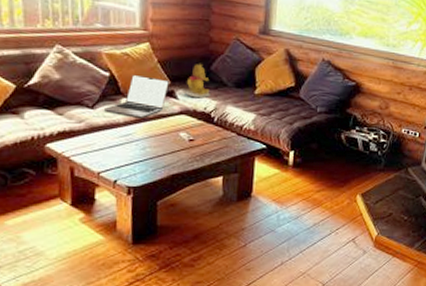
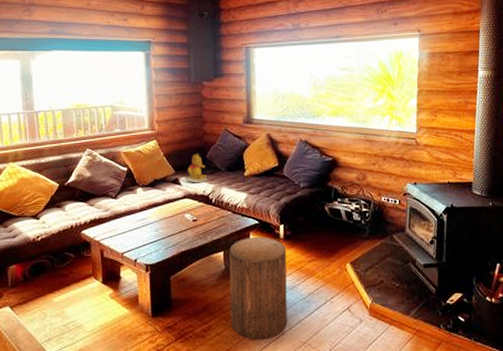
laptop: present [103,74,169,118] -> none [123,167,174,204]
stool: none [224,162,295,270] -> present [230,236,288,340]

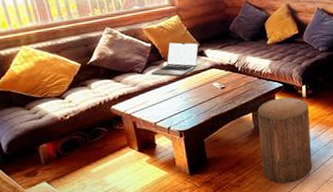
laptop: none [123,167,174,204] -> present [150,42,199,76]
teddy bear: present [186,153,207,182] -> none [211,25,232,53]

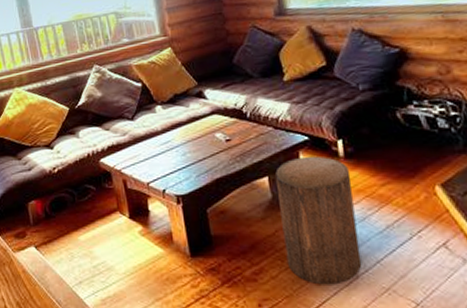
laptop: present [150,42,199,76] -> none [141,80,197,124]

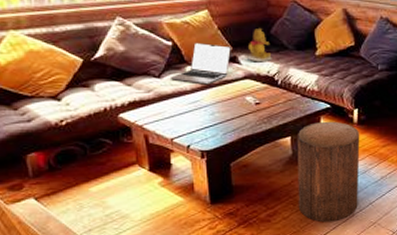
laptop: none [141,80,197,124] -> present [169,42,231,85]
teddy bear: none [211,58,238,95] -> present [246,27,272,61]

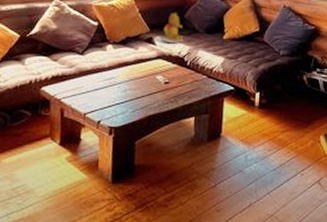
laptop: present [169,42,231,85] -> none [91,23,148,63]
stool: present [298,121,360,222] -> none [196,103,261,211]

